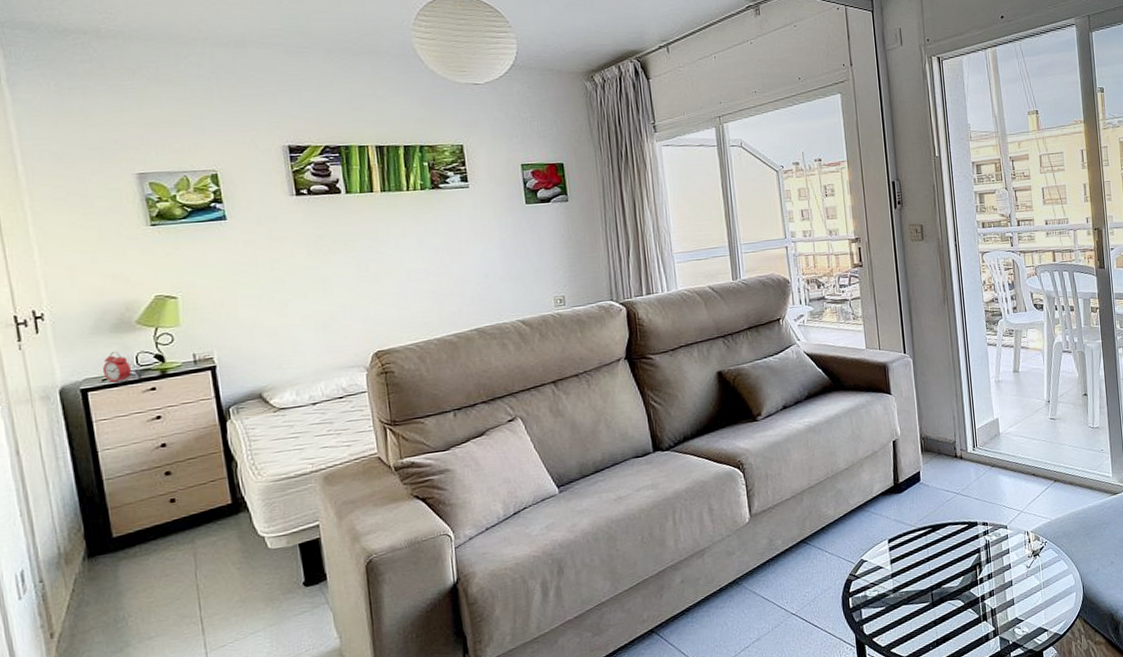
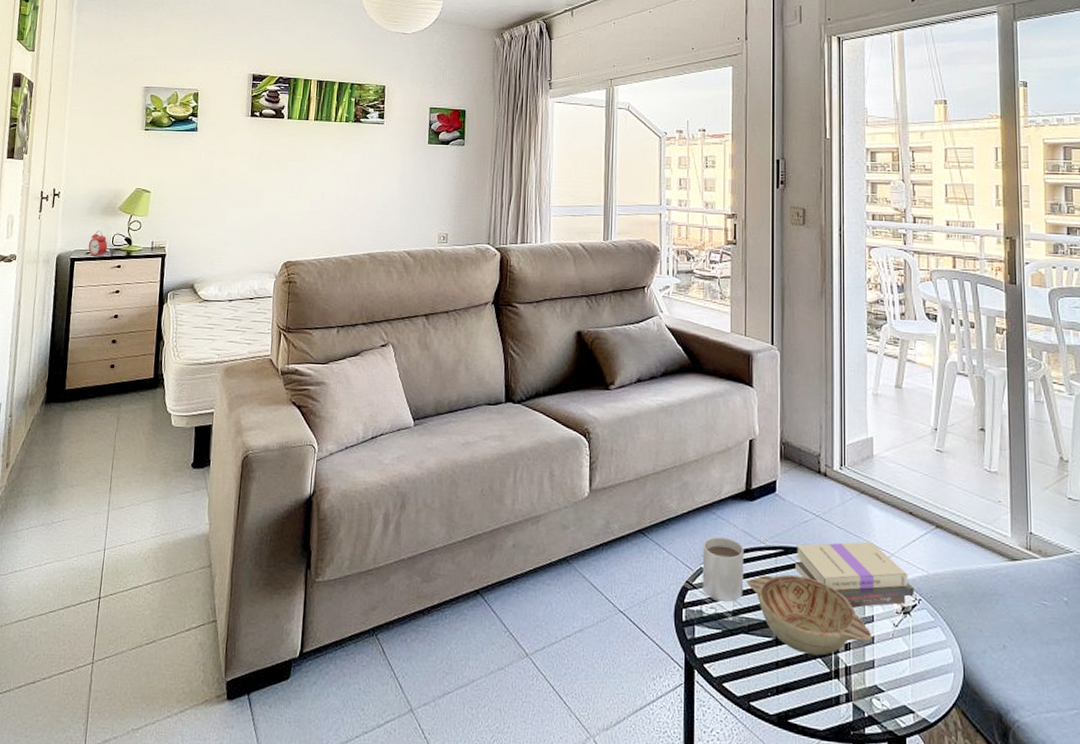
mug: none [861,529,901,584] -> present [702,537,744,602]
decorative bowl: none [902,545,1010,608] -> present [746,574,871,656]
books: none [942,504,1041,562] -> present [795,541,914,608]

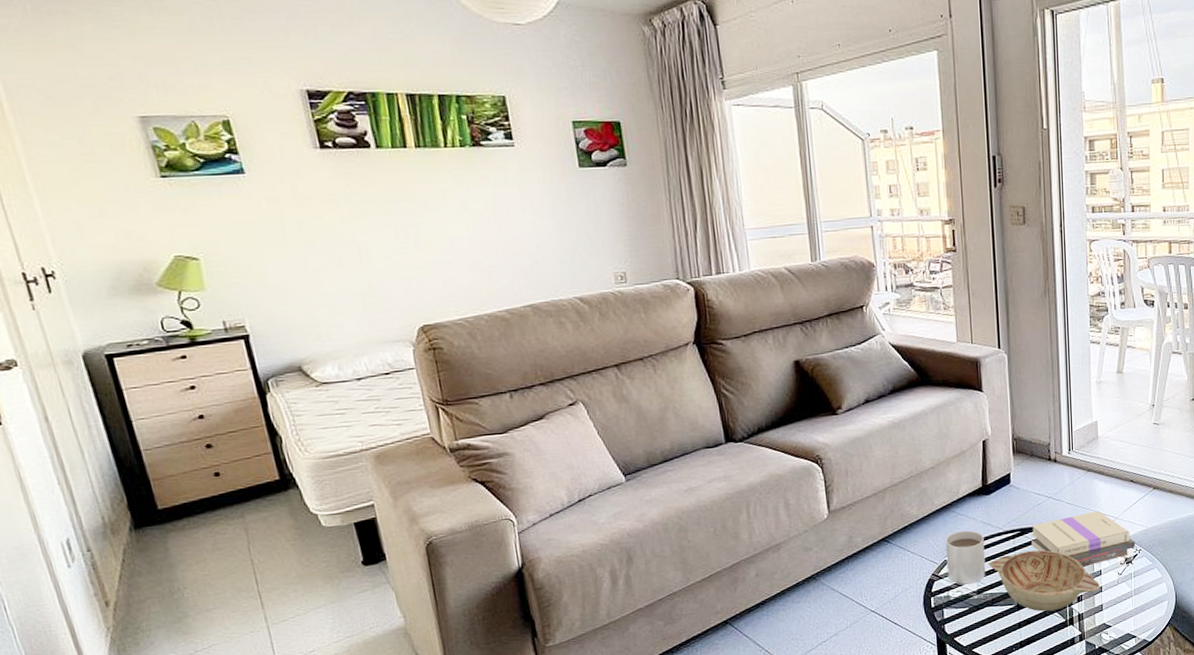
alarm clock: present [88,230,108,258] -> none [125,314,158,349]

